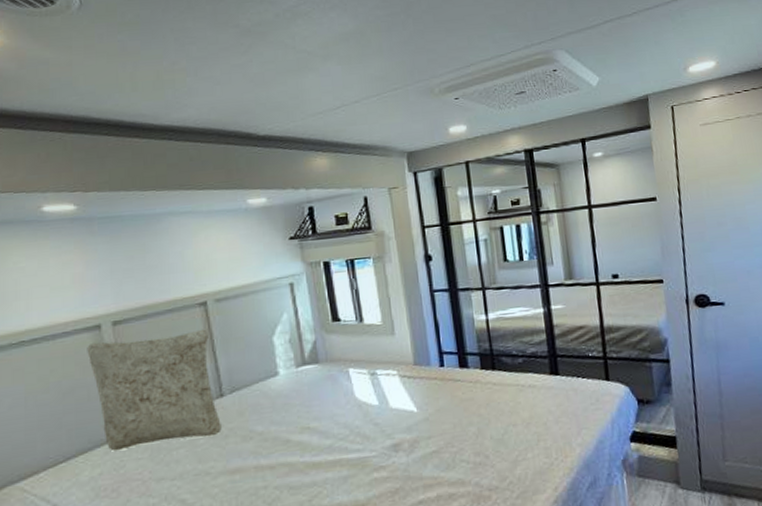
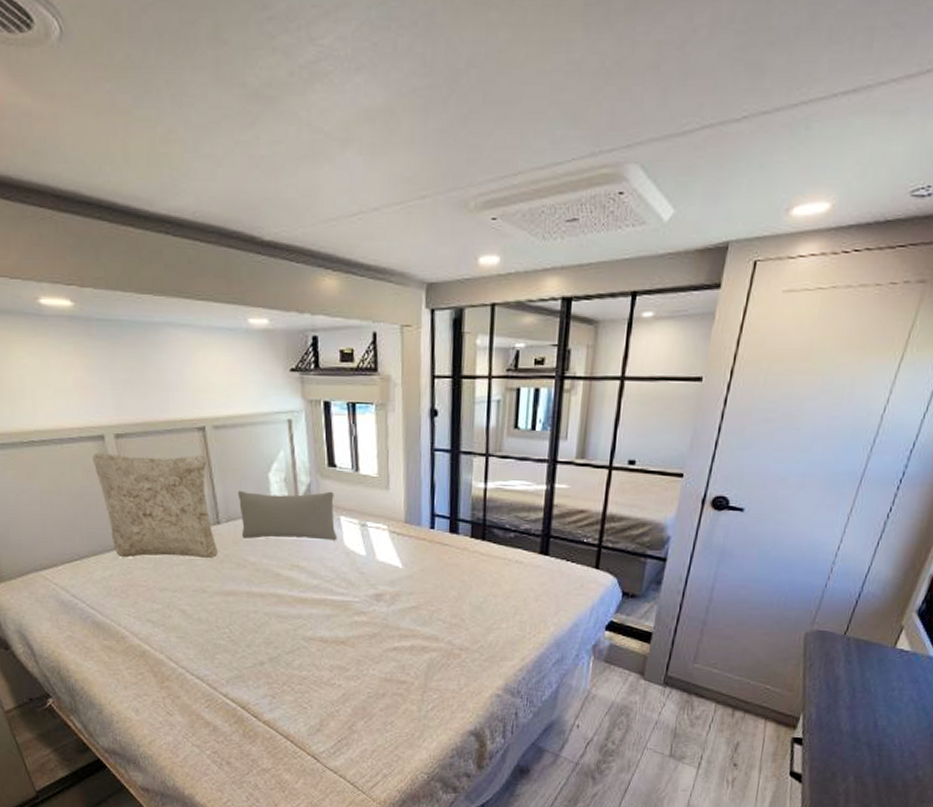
pillow: none [241,345,348,408] -> present [237,490,338,541]

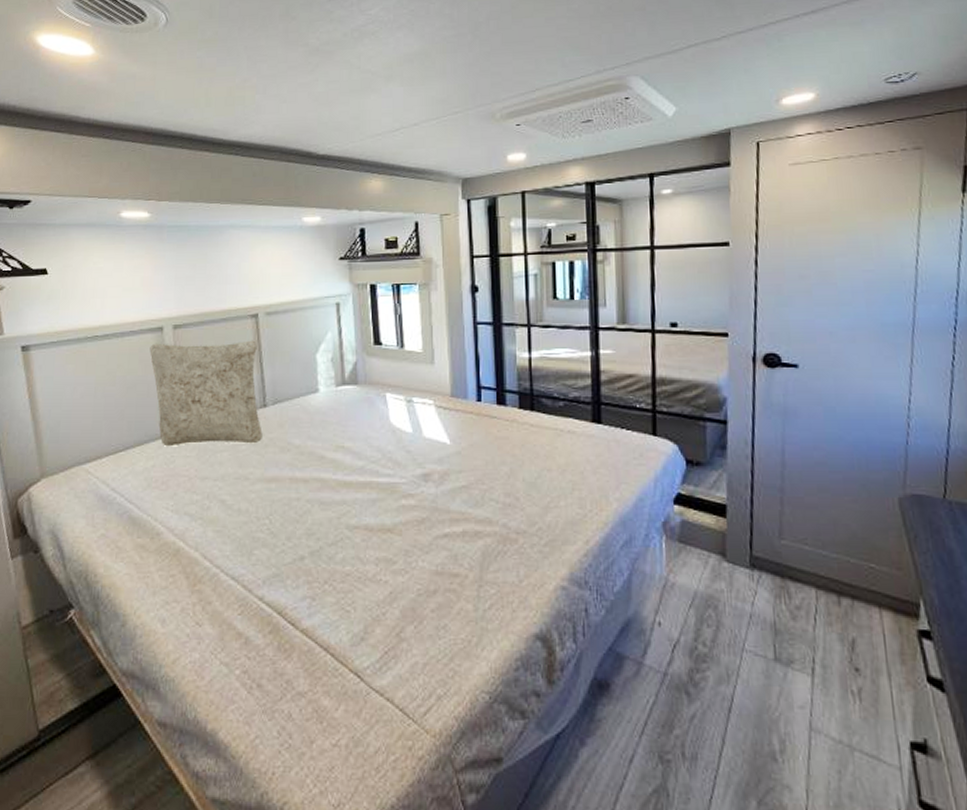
pillow: present [237,490,338,541] -> none [285,368,384,420]

